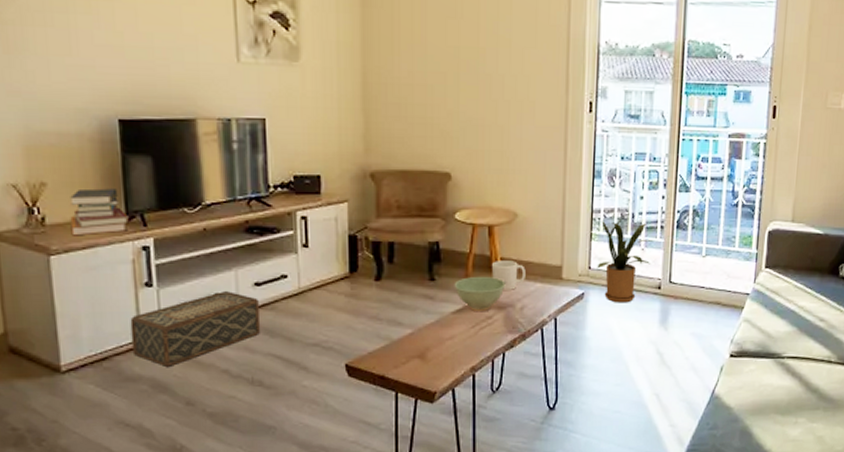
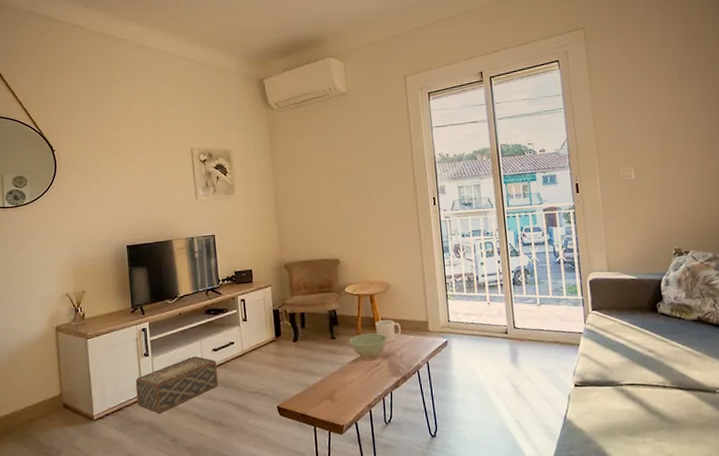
books: present [70,188,129,236] -> none [99,291,134,325]
house plant: present [597,218,653,303] -> none [453,281,496,347]

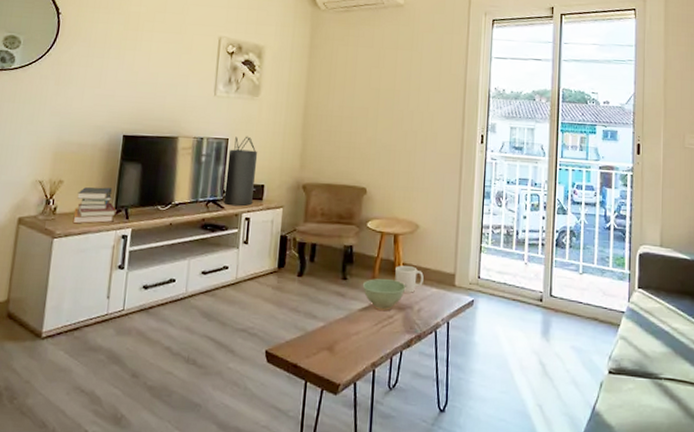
books: none [99,291,134,325] -> present [72,187,117,224]
woven basket: present [135,356,218,413] -> none [98,277,203,340]
speaker: none [217,230,244,292] -> present [223,136,258,207]

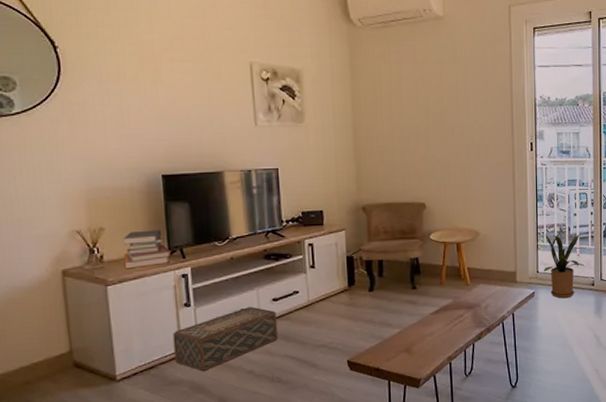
woven basket: none [98,277,203,340] -> present [172,307,278,371]
speaker: present [223,136,258,207] -> none [280,164,313,234]
bowl: present [362,279,406,312] -> none [431,283,472,312]
mug: present [395,266,424,294] -> none [461,269,488,295]
house plant: none [485,234,535,313] -> present [543,231,586,299]

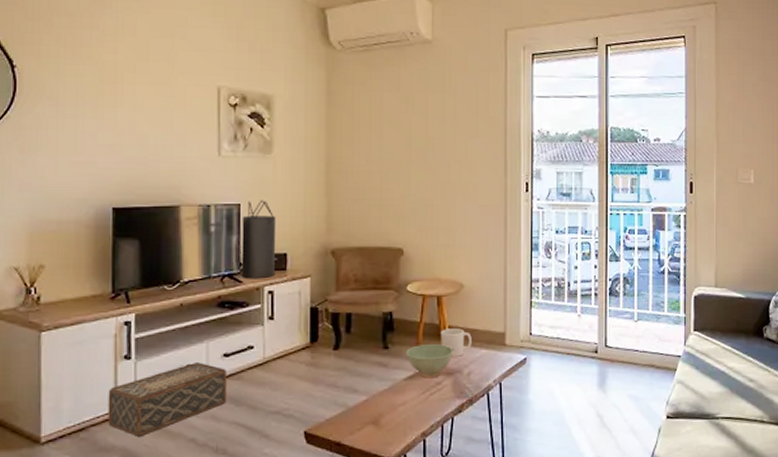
books: present [123,229,171,269] -> none [62,269,114,313]
speaker: none [280,164,313,234] -> present [241,200,277,279]
bowl: none [431,283,472,312] -> present [405,344,453,379]
mug: none [461,269,488,295] -> present [441,328,472,358]
house plant: present [543,231,586,299] -> none [537,287,588,367]

